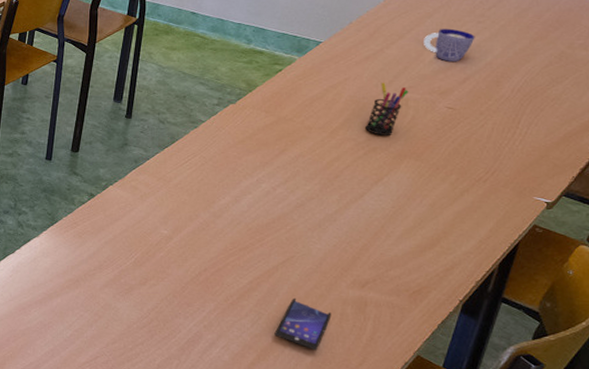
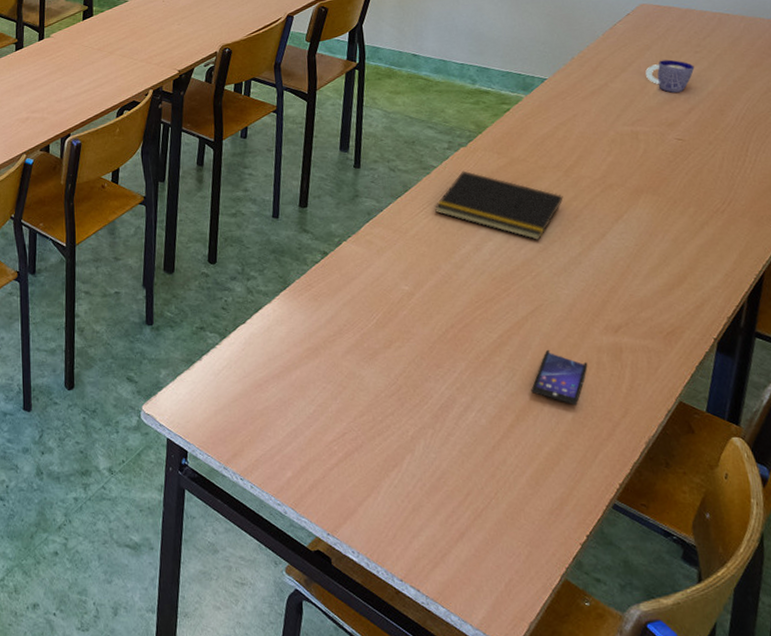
notepad: none [199,126,326,196] -> present [435,170,563,240]
pen holder: present [365,82,409,136] -> none [599,116,637,172]

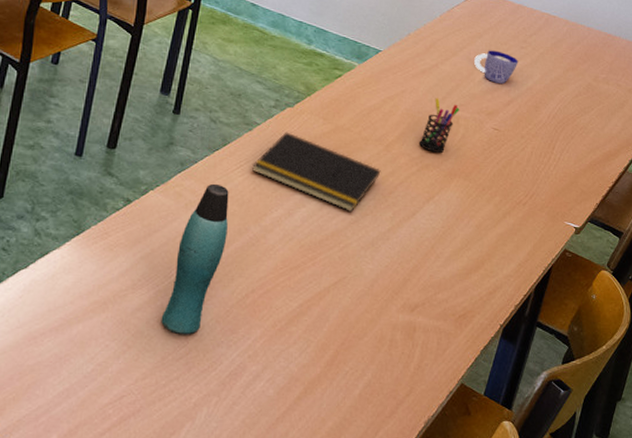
bottle: none [369,228,421,373] -> present [161,183,229,335]
smartphone: present [531,349,588,406] -> none [323,323,381,381]
pen holder: none [599,116,637,172] -> present [420,98,460,153]

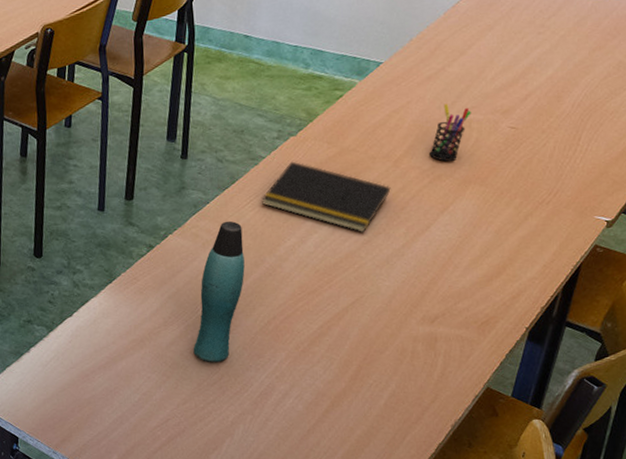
cup: present [474,50,519,85] -> none [485,41,536,78]

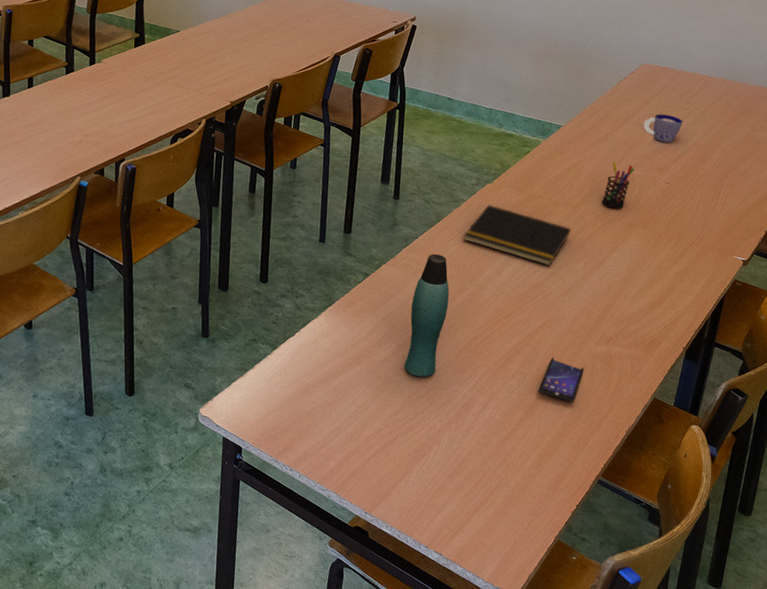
smartphone: none [347,339,403,392] -> present [538,357,584,403]
cup: none [485,41,536,78] -> present [644,114,683,144]

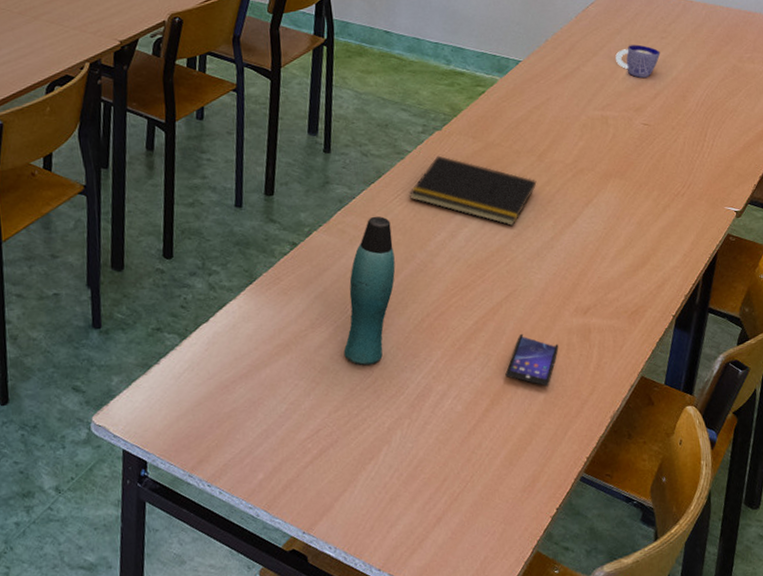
pen holder: present [602,161,635,209] -> none [571,101,607,156]

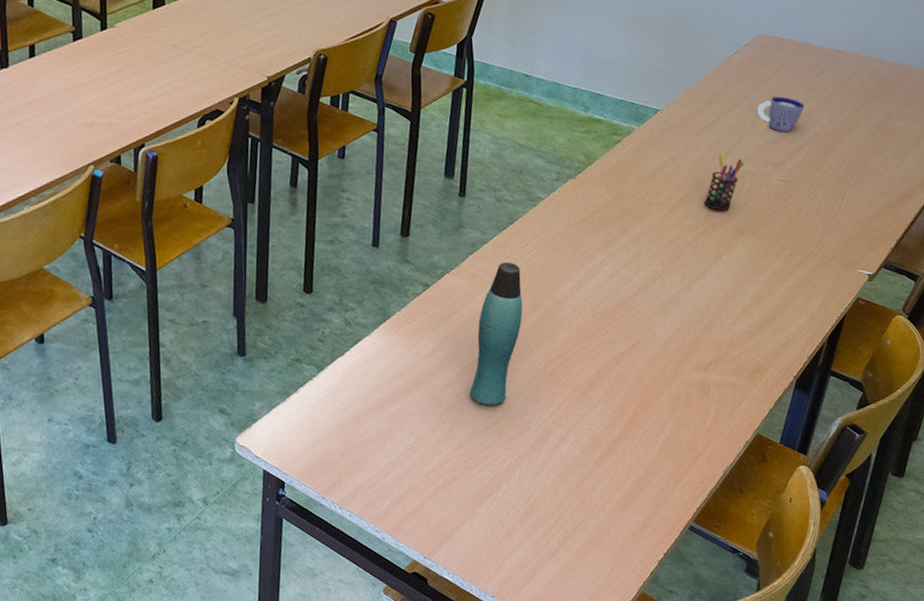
notepad: present [409,155,537,226] -> none [540,204,667,278]
smartphone: present [505,333,559,387] -> none [623,384,677,438]
pen holder: none [571,101,607,156] -> present [704,154,744,211]

